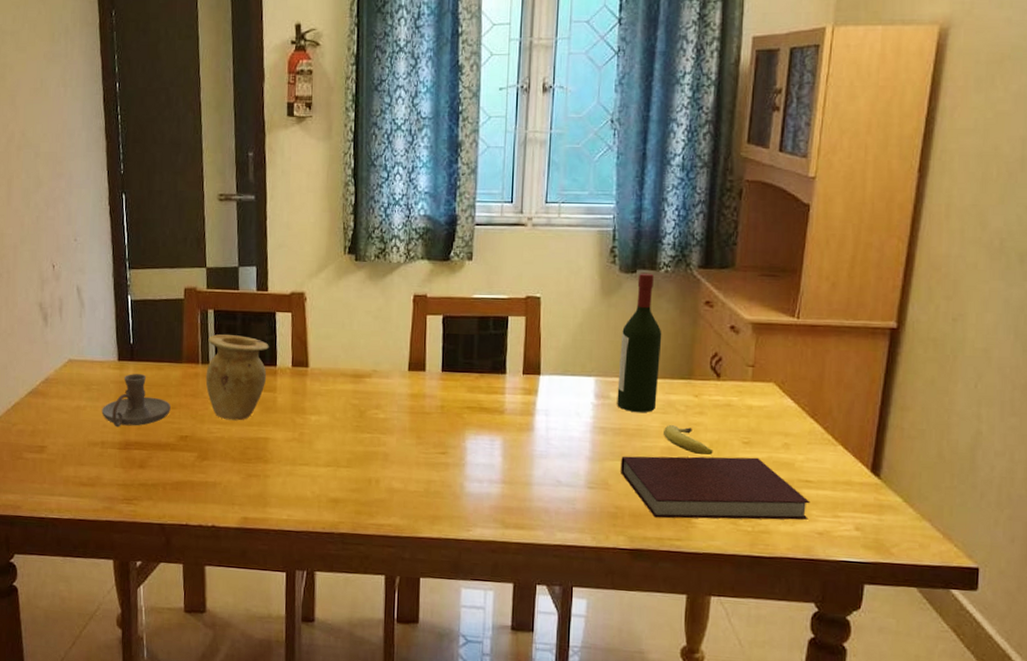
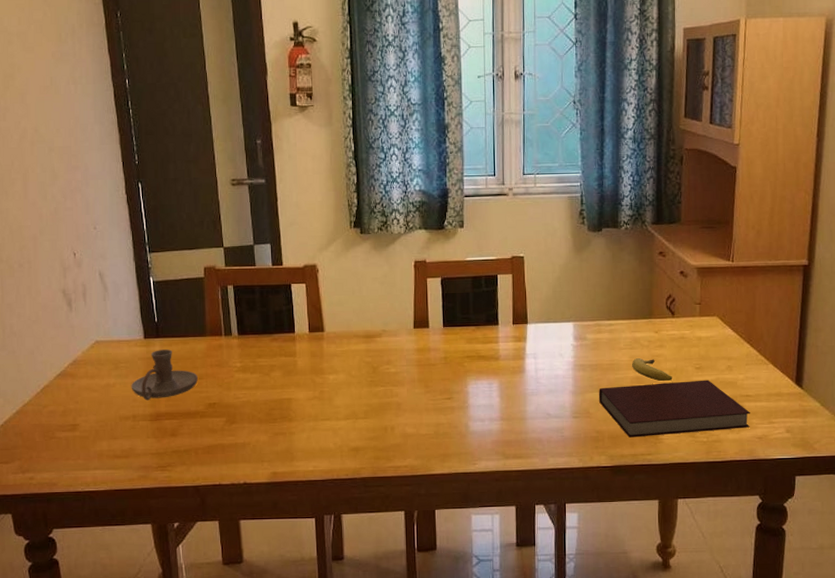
vase: present [205,334,269,421] -> none [229,307,287,385]
wine bottle: present [617,273,662,412] -> none [592,231,626,349]

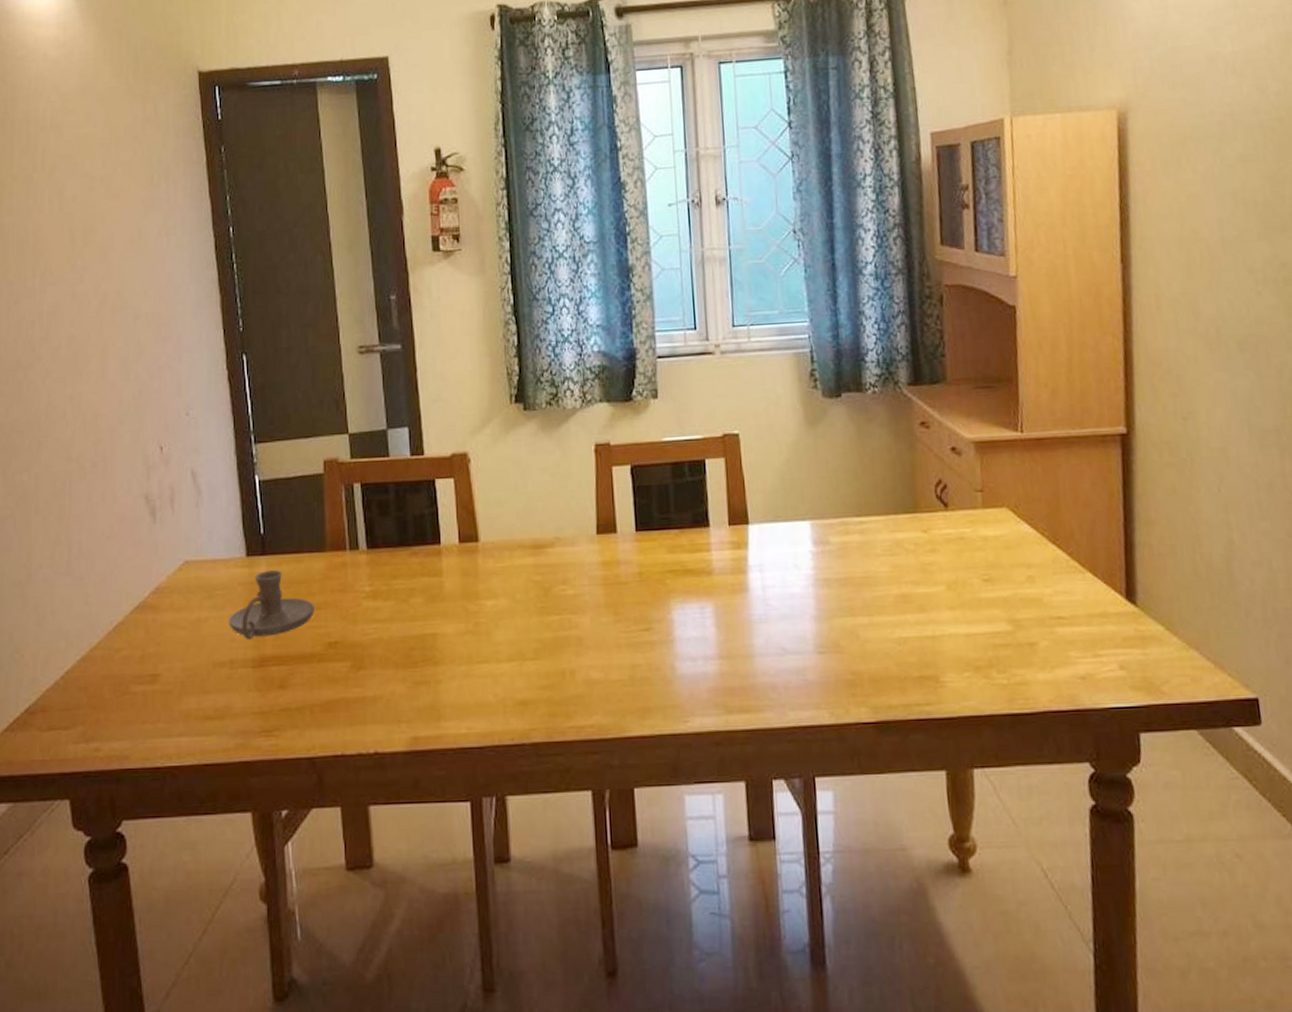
notebook: present [599,380,751,438] -> none [851,596,1067,681]
fruit: present [632,358,673,382] -> none [894,568,953,600]

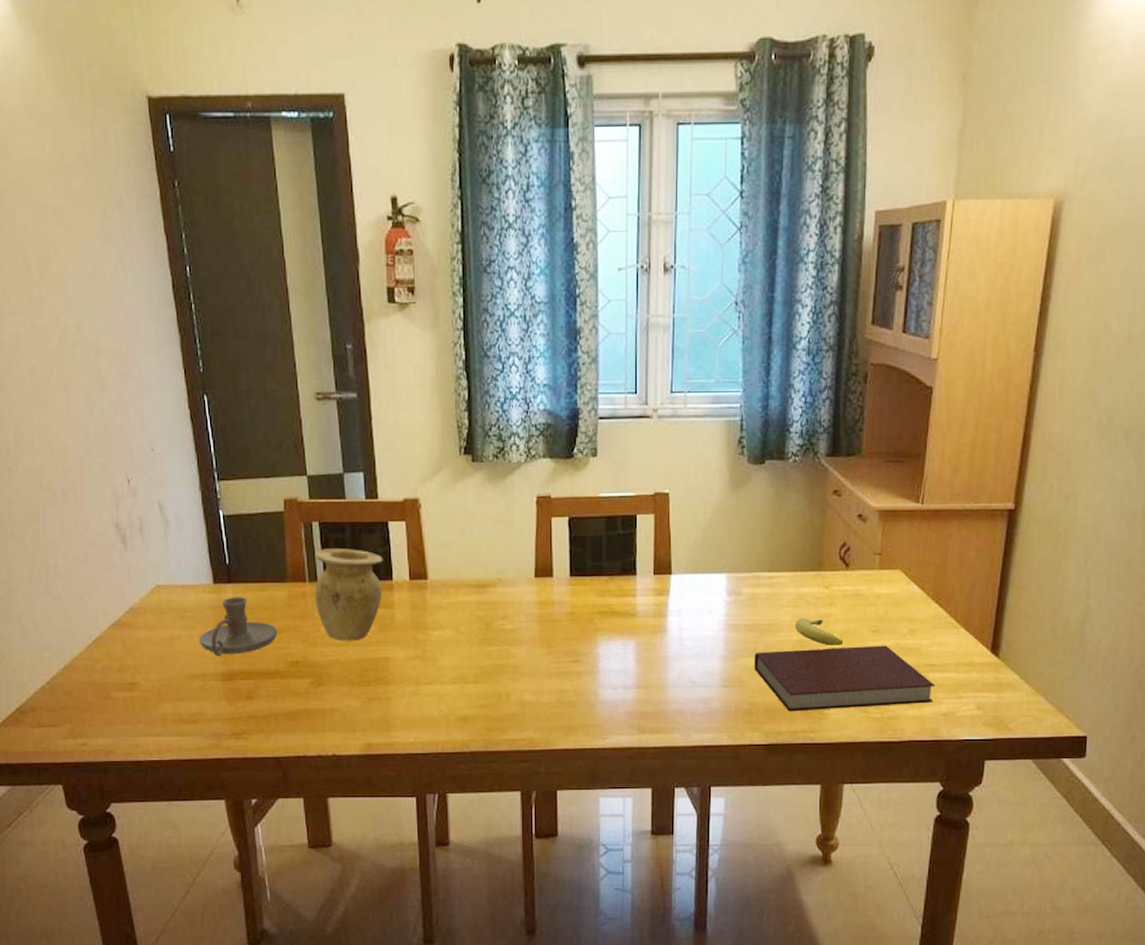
vase: none [355,511,430,617] -> present [314,549,383,641]
notebook: none [851,596,1067,681] -> present [754,645,935,712]
fruit: none [894,568,953,600] -> present [795,618,844,646]

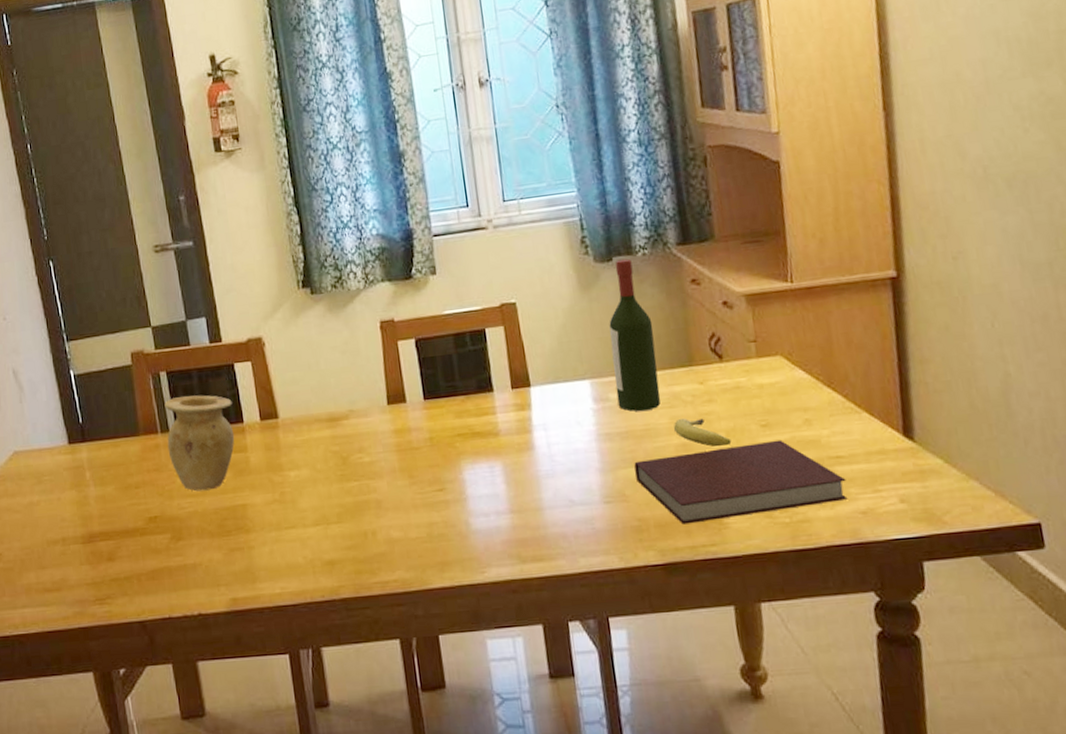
candle holder: present [199,597,278,657] -> none [57,455,134,519]
wine bottle: none [749,463,792,607] -> present [609,258,661,411]

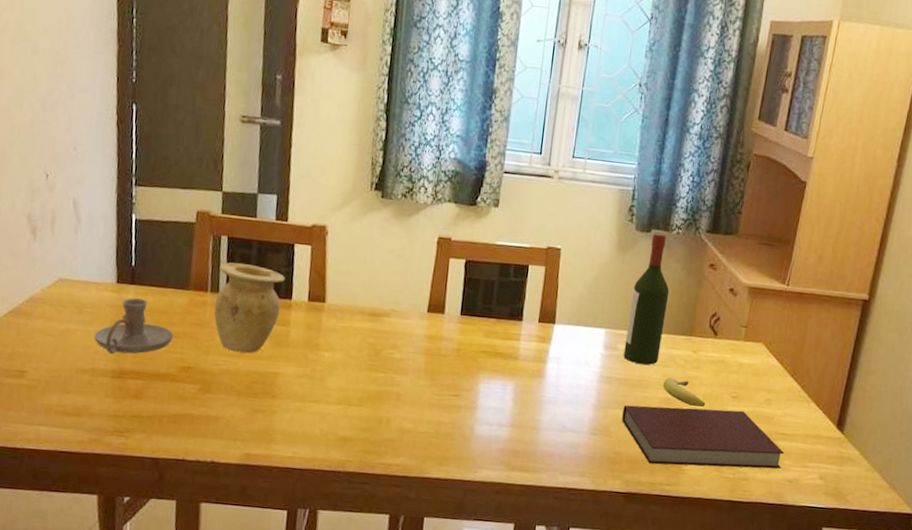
candle holder: none [57,455,134,519] -> present [94,298,173,355]

